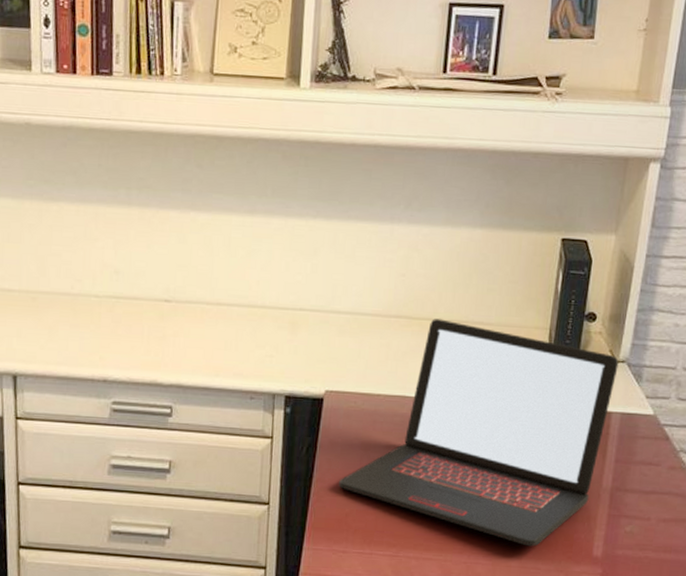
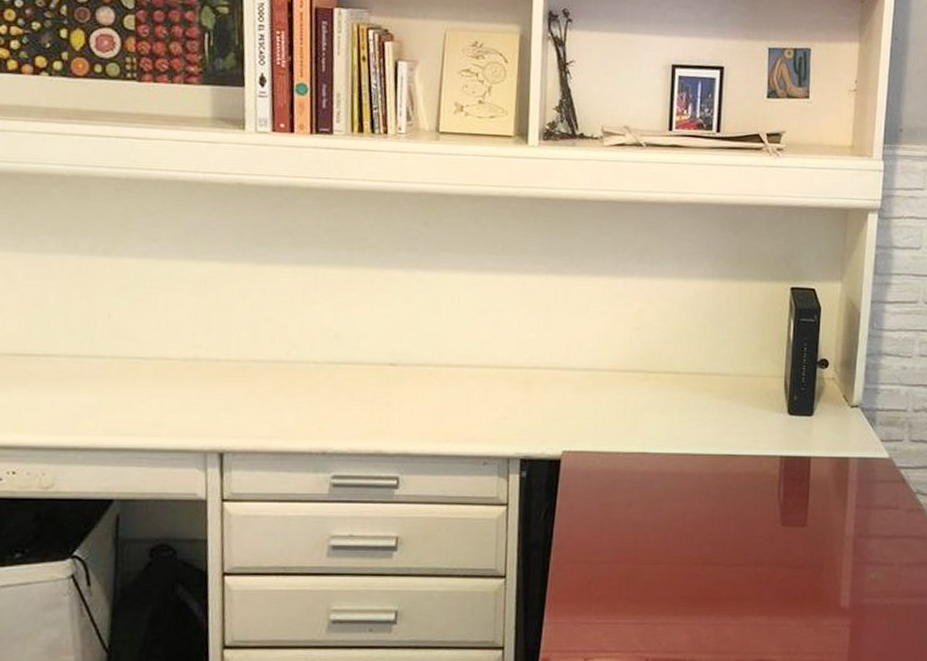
laptop: present [339,319,619,547] -> none [580,372,853,602]

